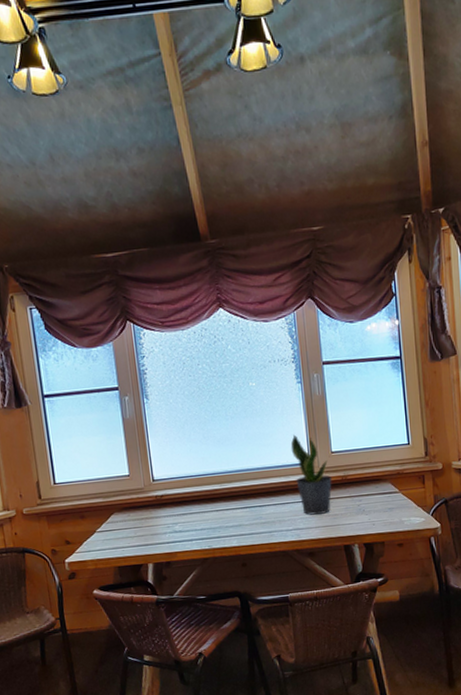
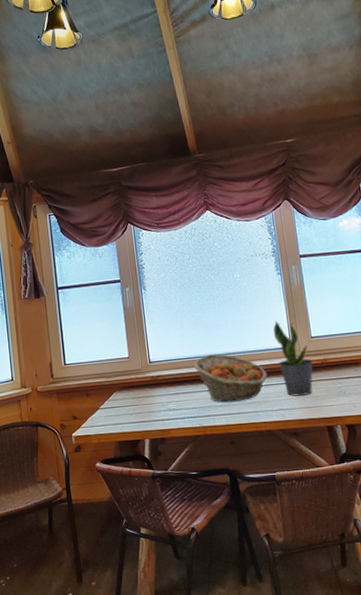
fruit basket: none [202,471,283,523] -> present [193,354,267,403]

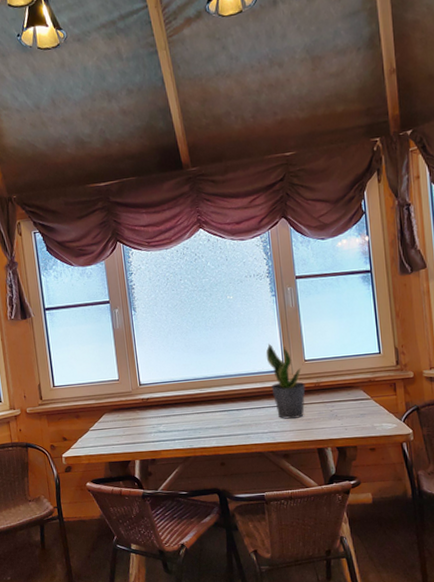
fruit basket: present [193,354,267,403] -> none [184,377,259,425]

